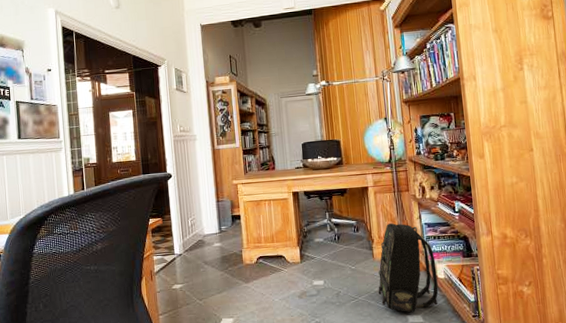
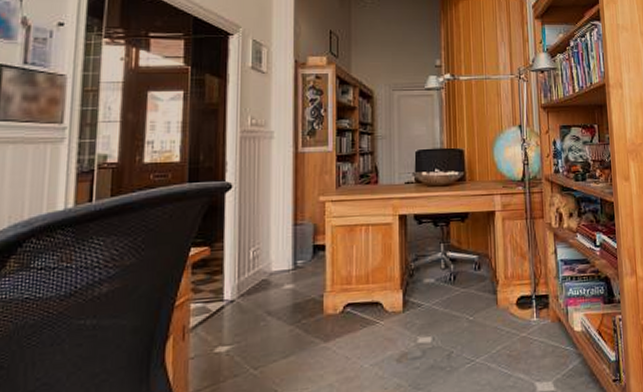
backpack: present [378,223,439,313] -> none [501,259,574,379]

